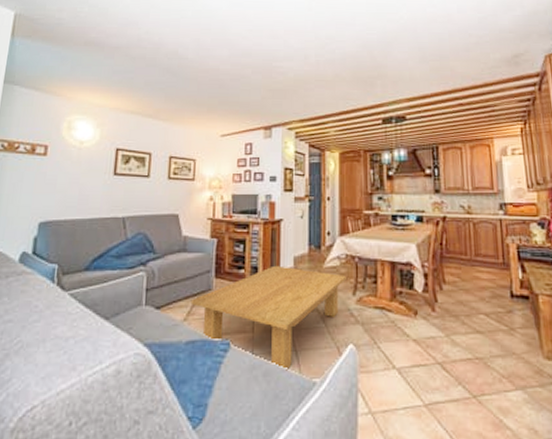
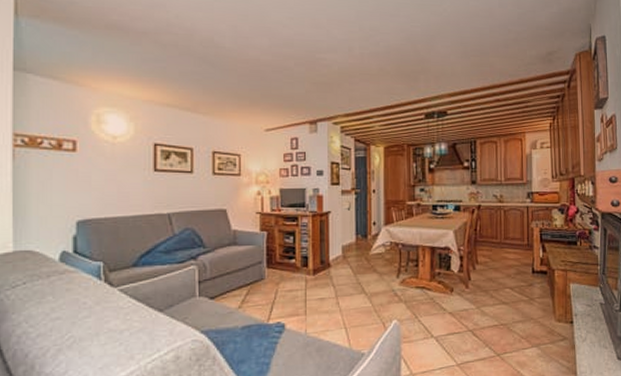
coffee table: present [191,265,346,371] -> none [244,254,391,346]

